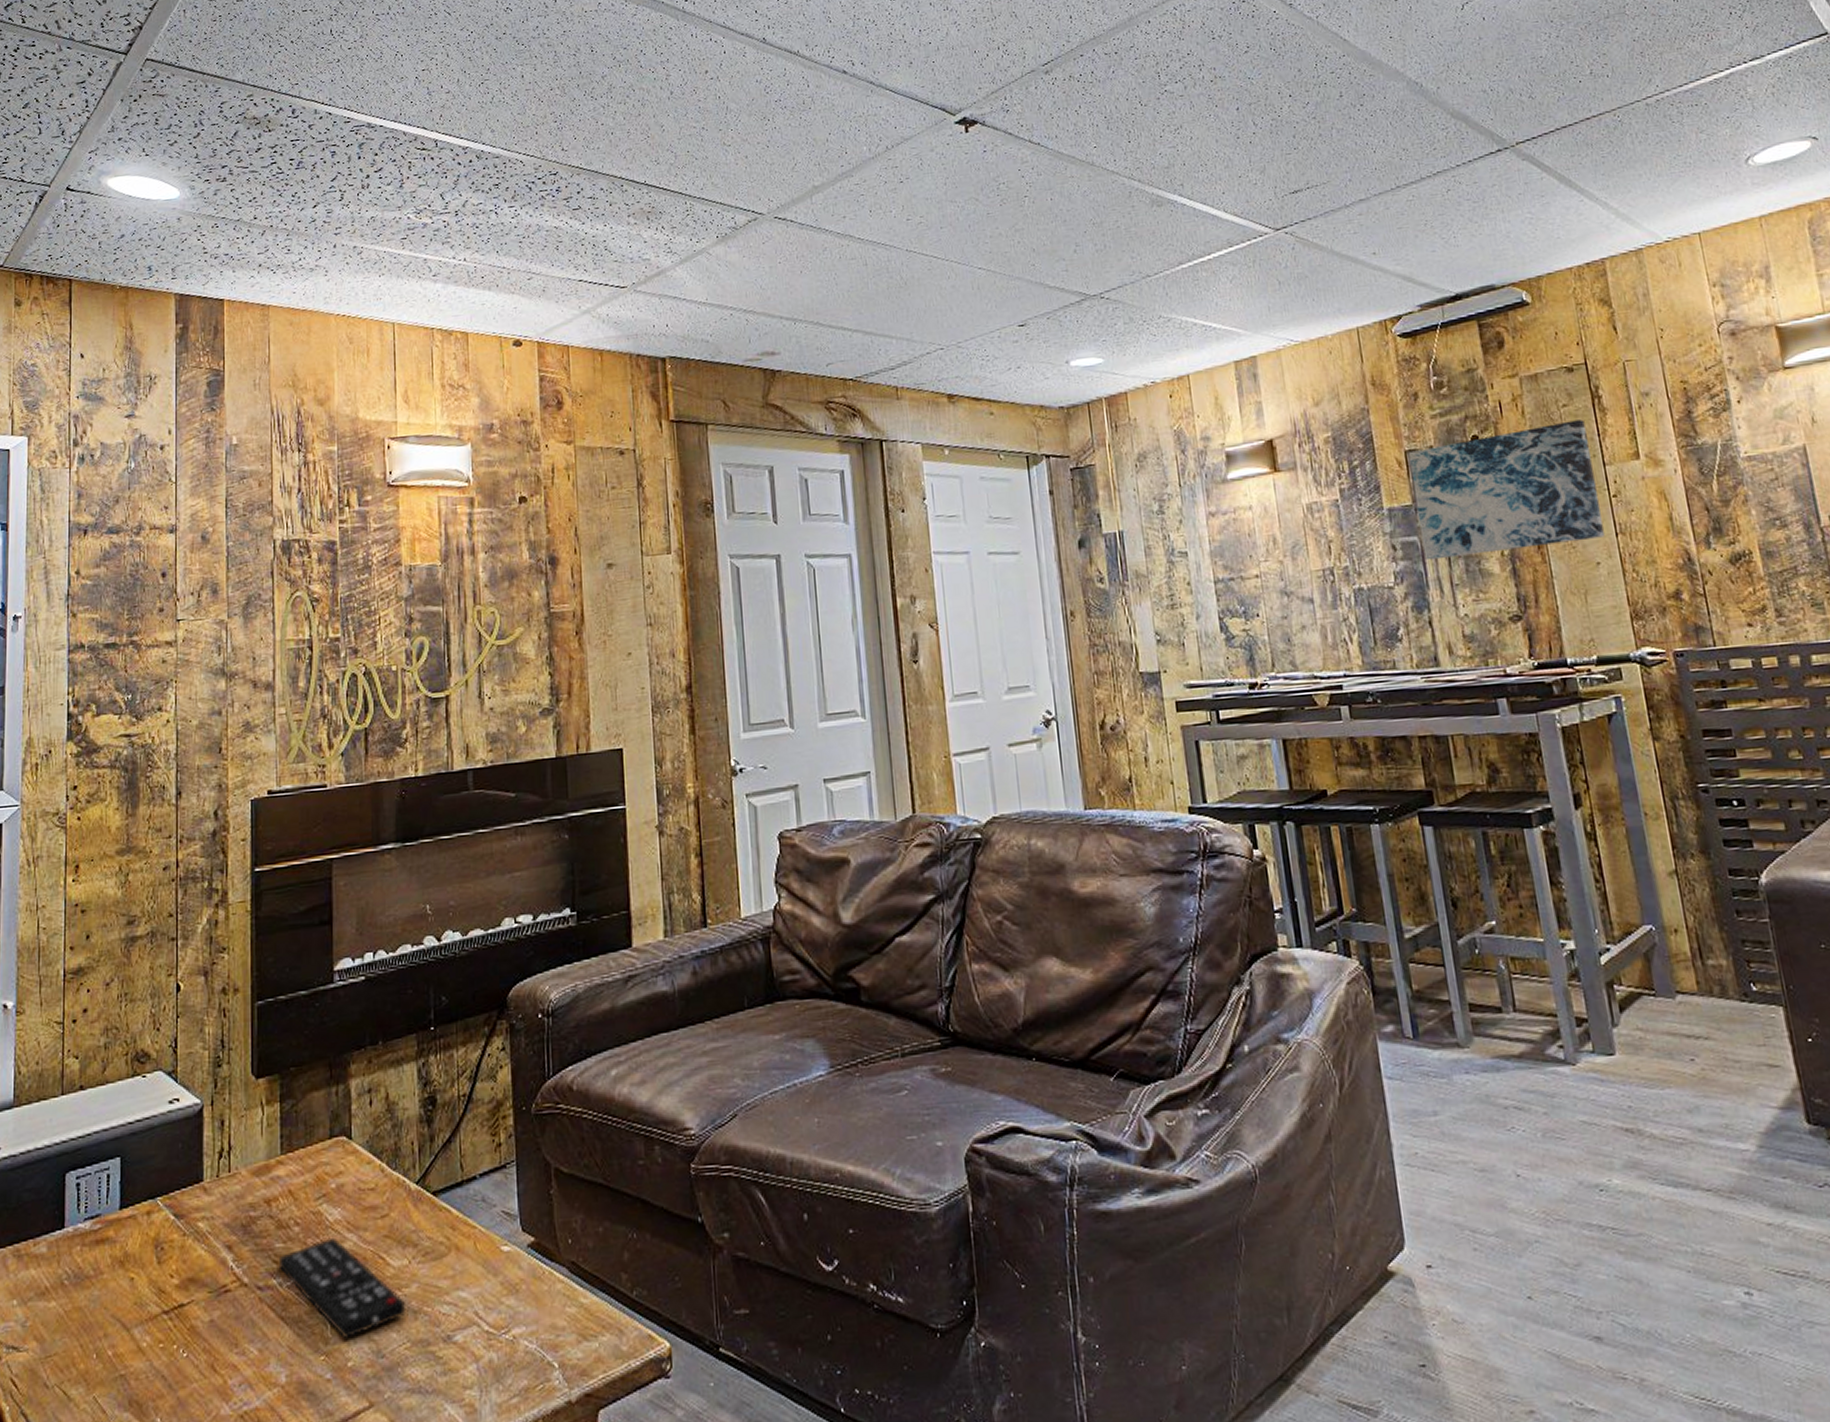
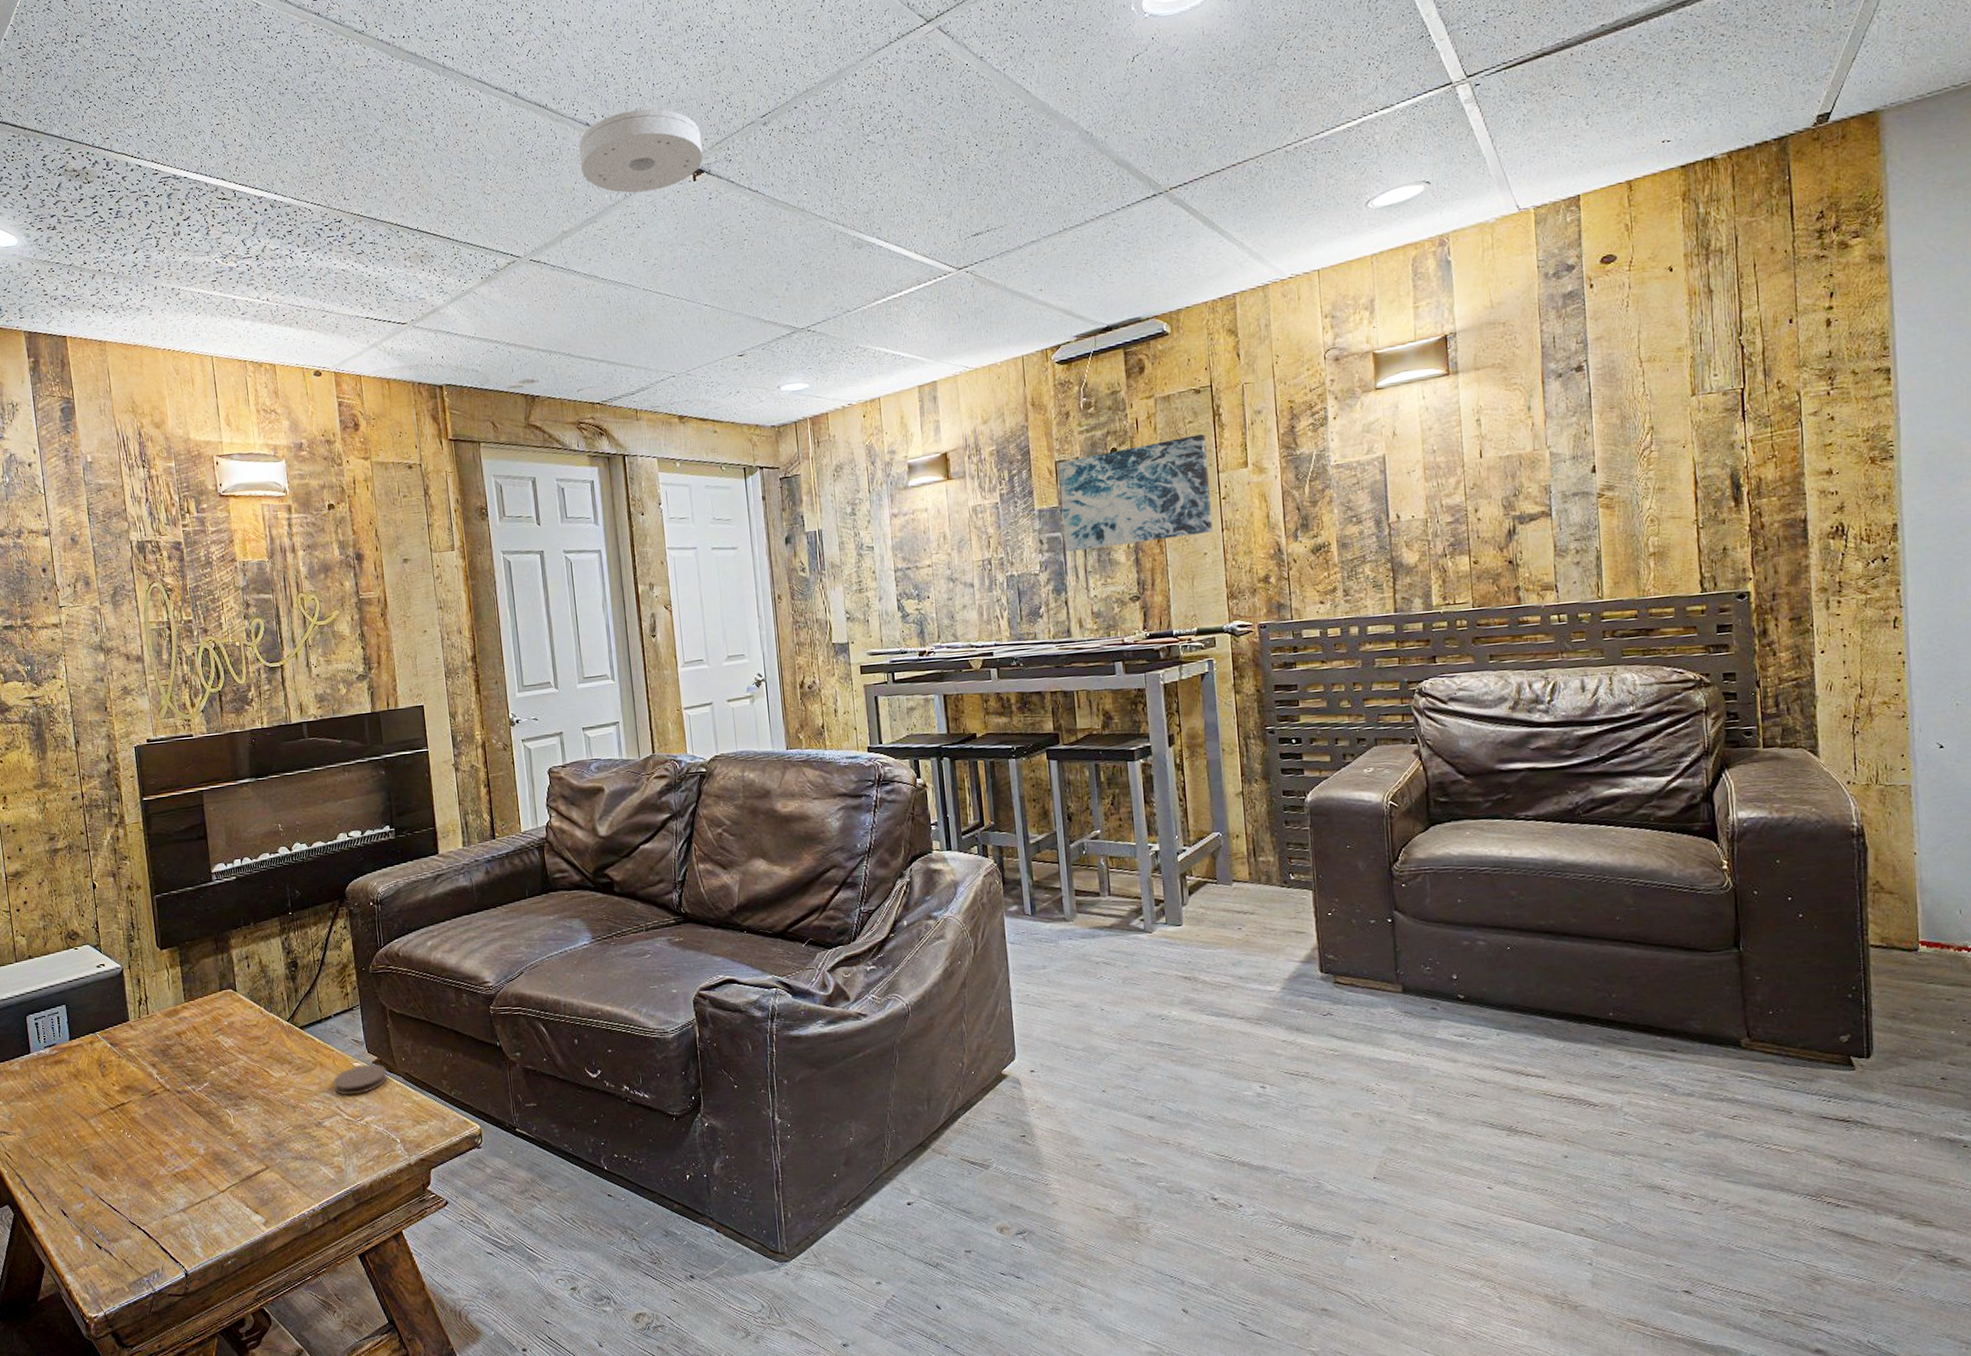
remote control: present [280,1237,405,1340] -> none [191,1058,287,1125]
coaster: none [472,1248,548,1295] -> present [333,1064,388,1095]
smoke detector: none [834,56,976,145] -> present [579,108,703,193]

